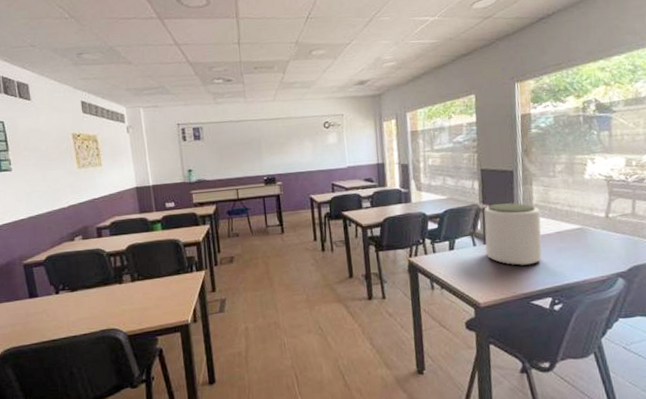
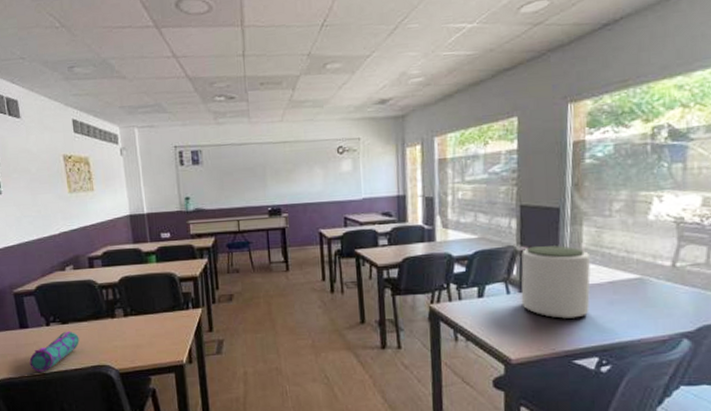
pencil case: none [39,298,88,339] -> present [29,331,79,372]

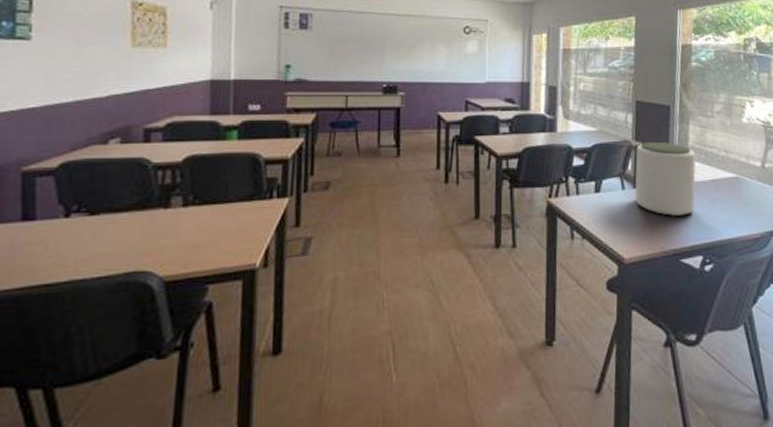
pencil case: present [29,331,79,372] -> none [27,224,112,283]

